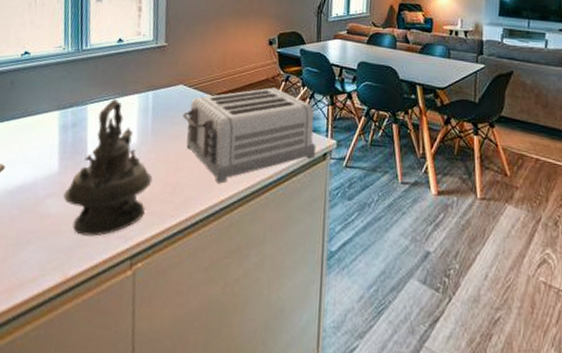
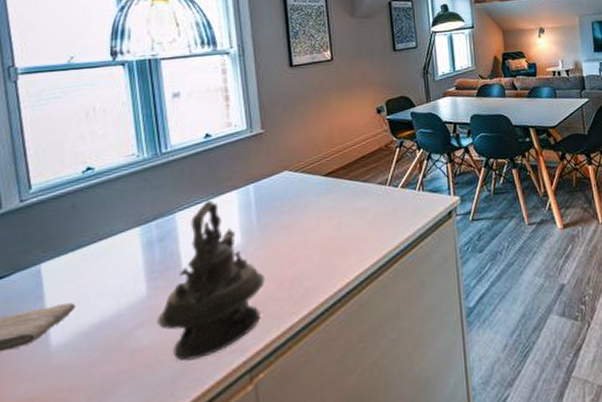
toaster: present [183,87,317,184] -> none [292,155,441,267]

